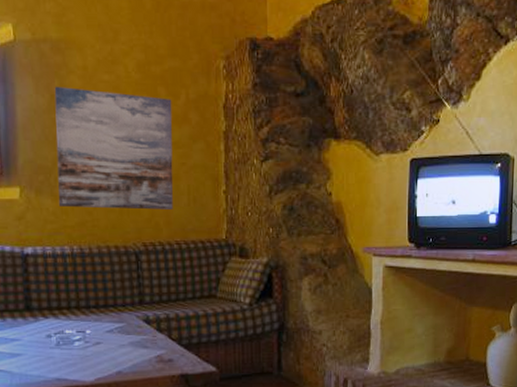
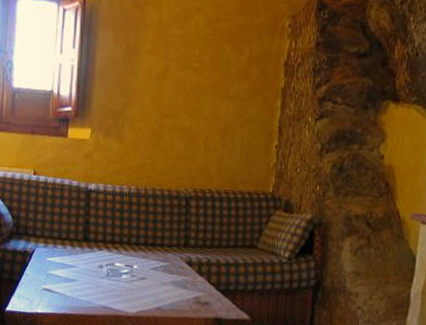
wall art: present [54,87,173,210] -> none [122,39,236,160]

